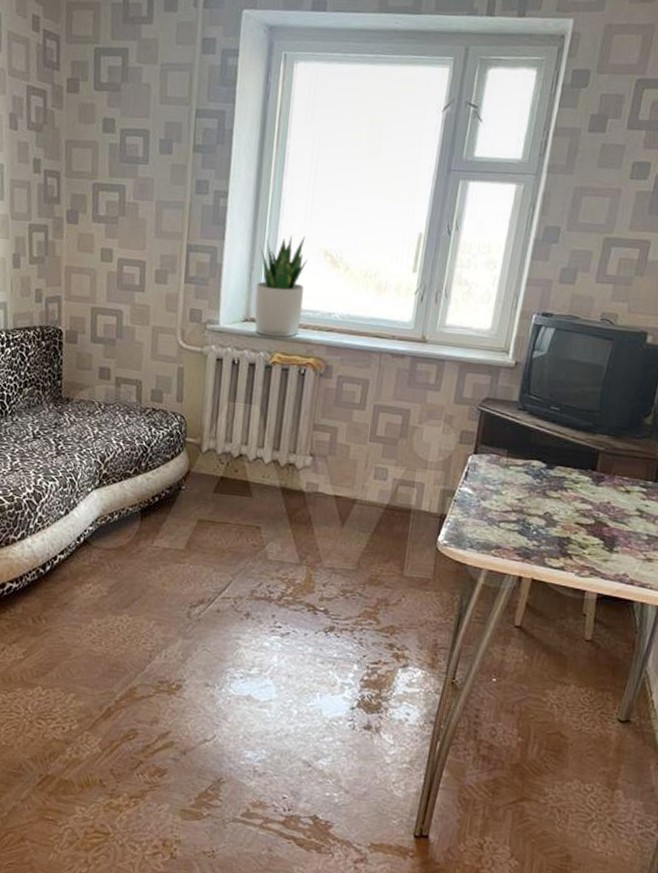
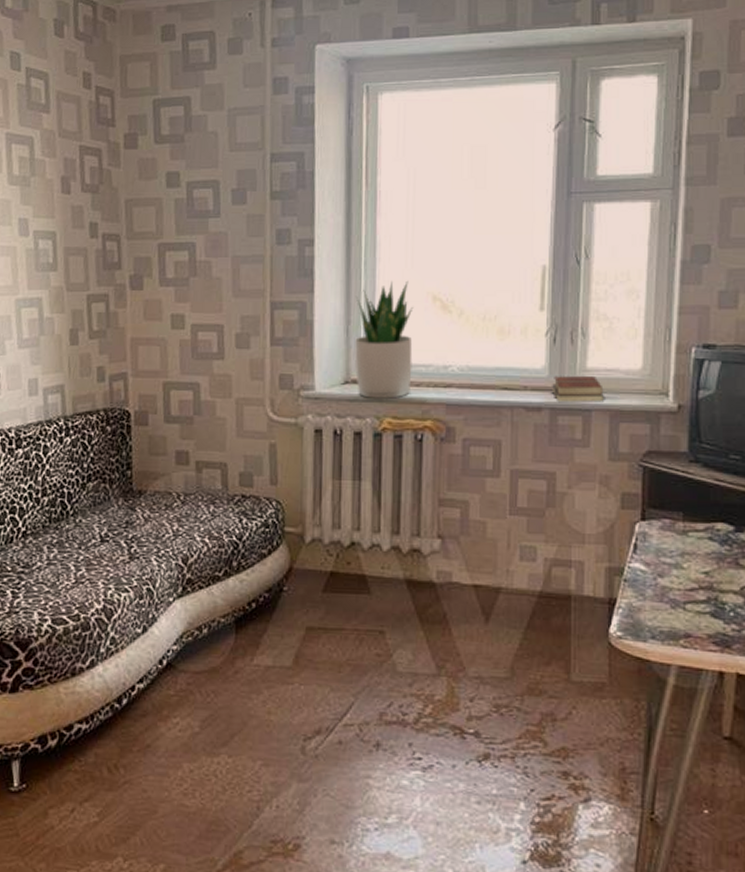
books: none [415,329,458,355] -> present [552,375,605,403]

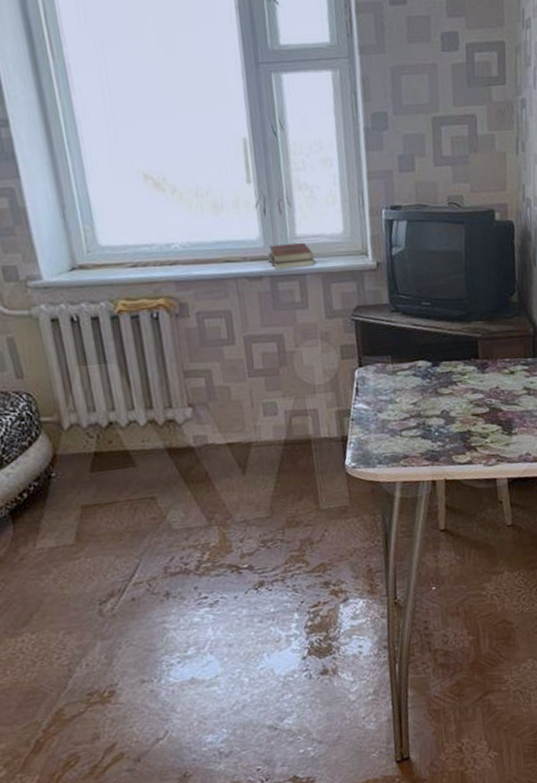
planter: present [355,280,414,399] -> none [65,159,139,283]

